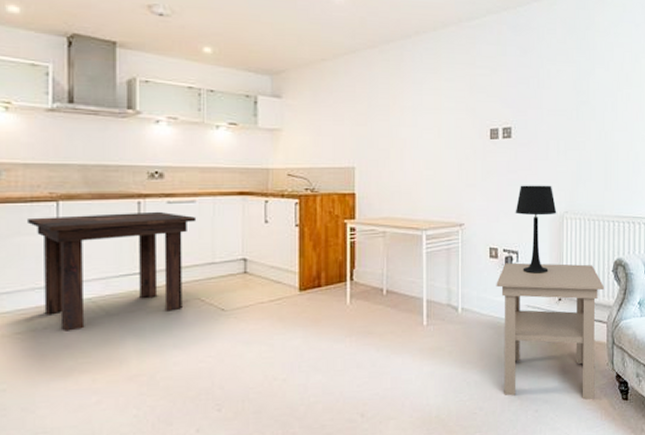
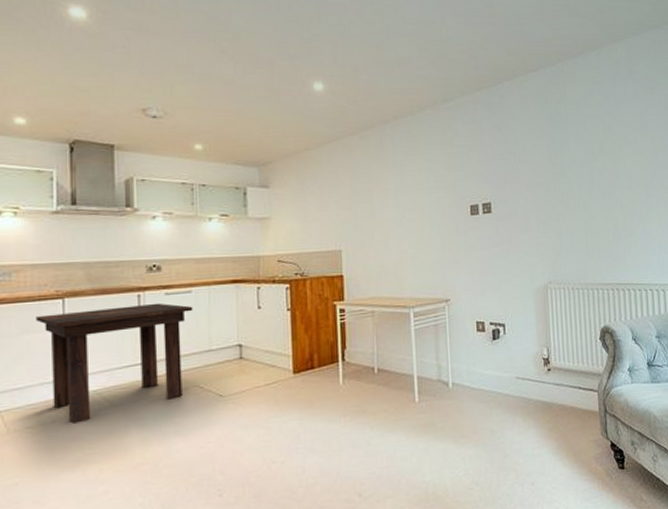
side table: present [496,262,604,400] -> none [485,333,592,471]
table lamp: present [515,185,557,274] -> none [499,256,541,345]

